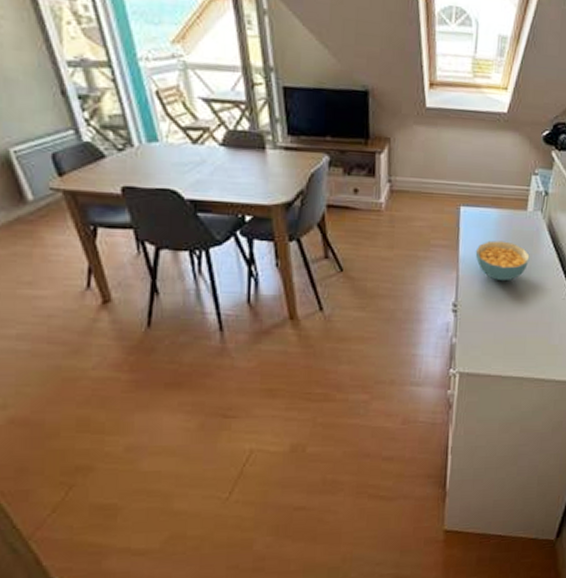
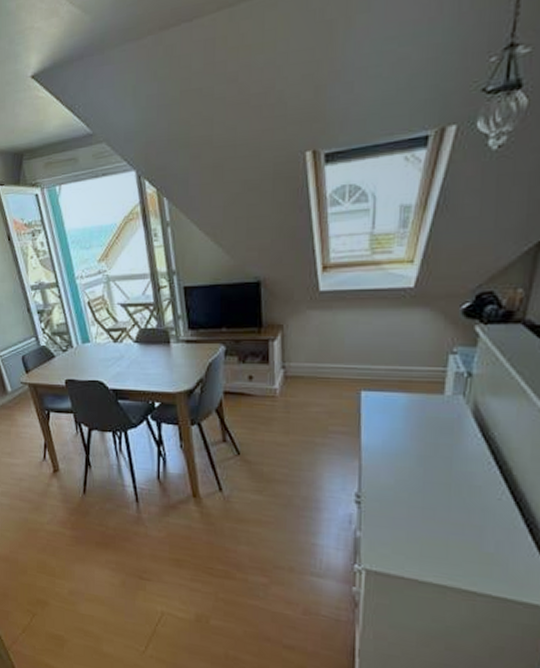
cereal bowl: present [475,240,530,281] -> none [380,428,450,474]

